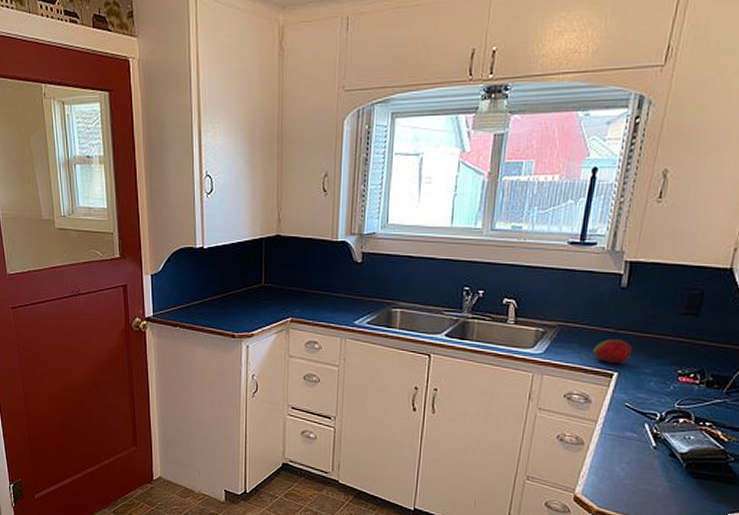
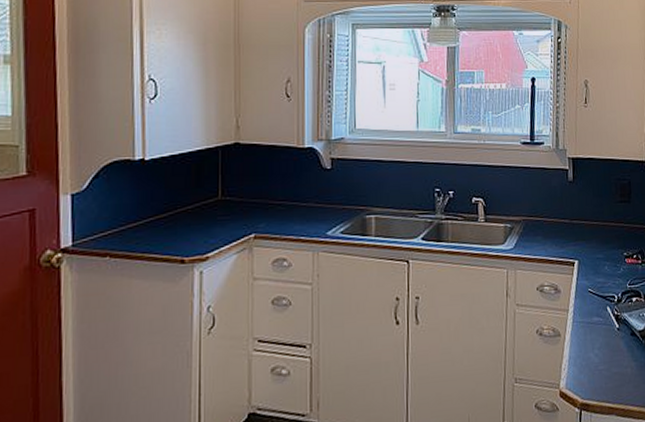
fruit: present [593,339,633,364] -> none [555,229,587,253]

